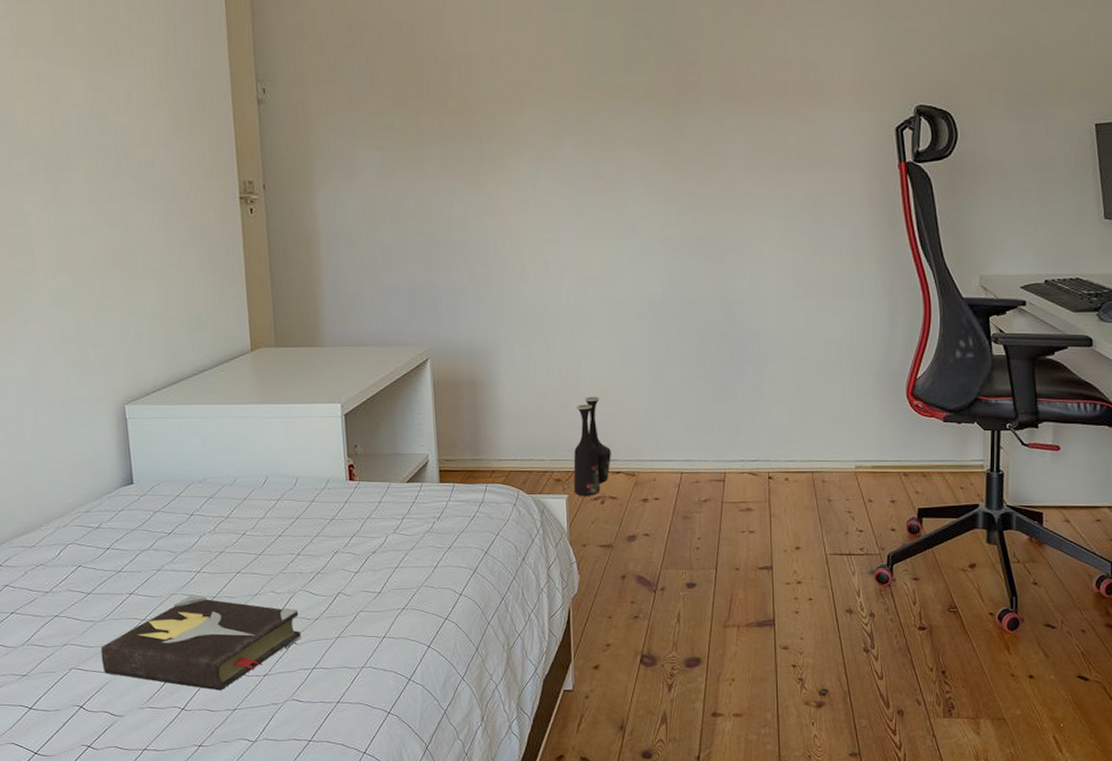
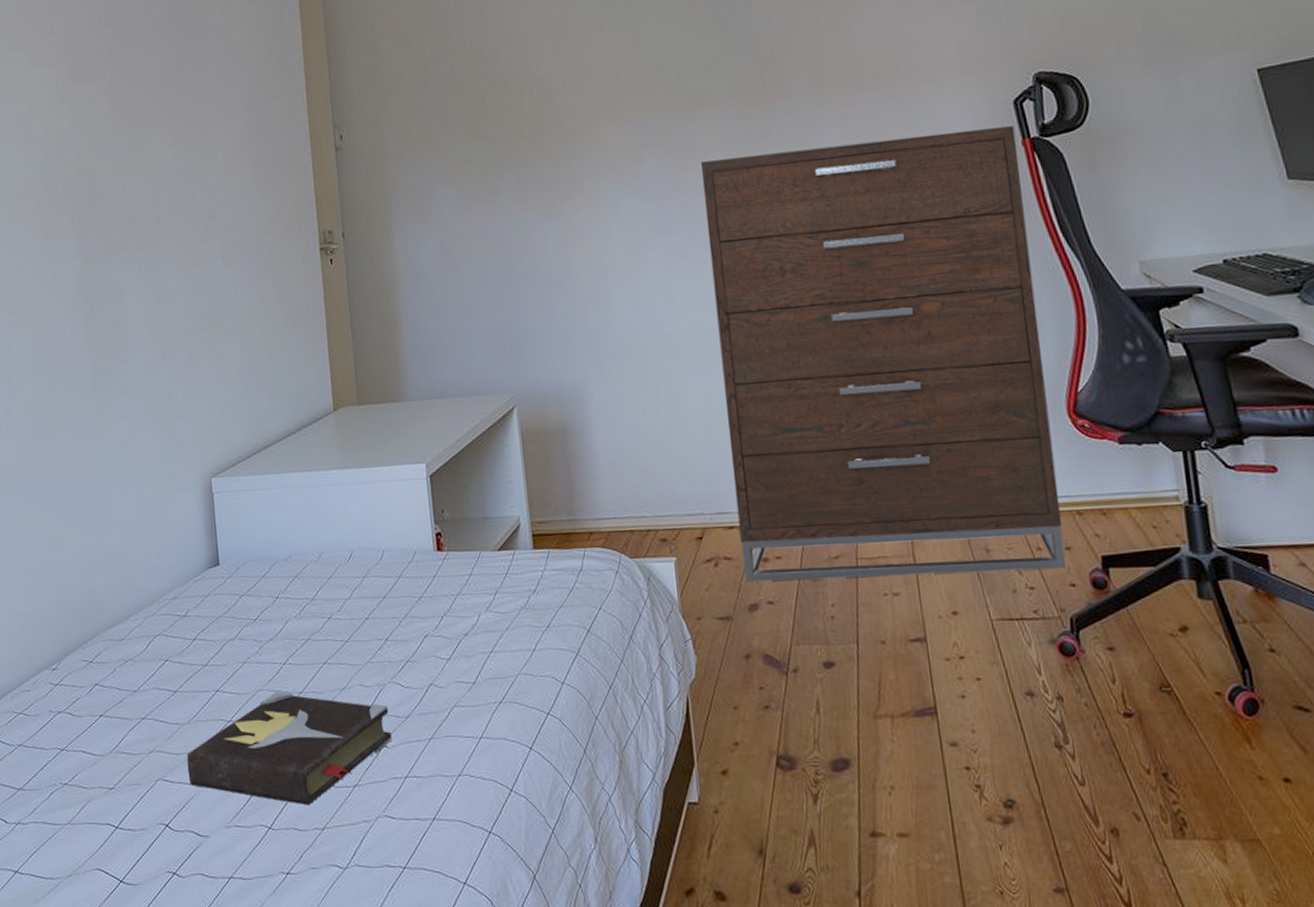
vase: present [573,396,611,496] -> none [678,438,722,558]
dresser: none [616,149,894,518] -> present [701,126,1066,582]

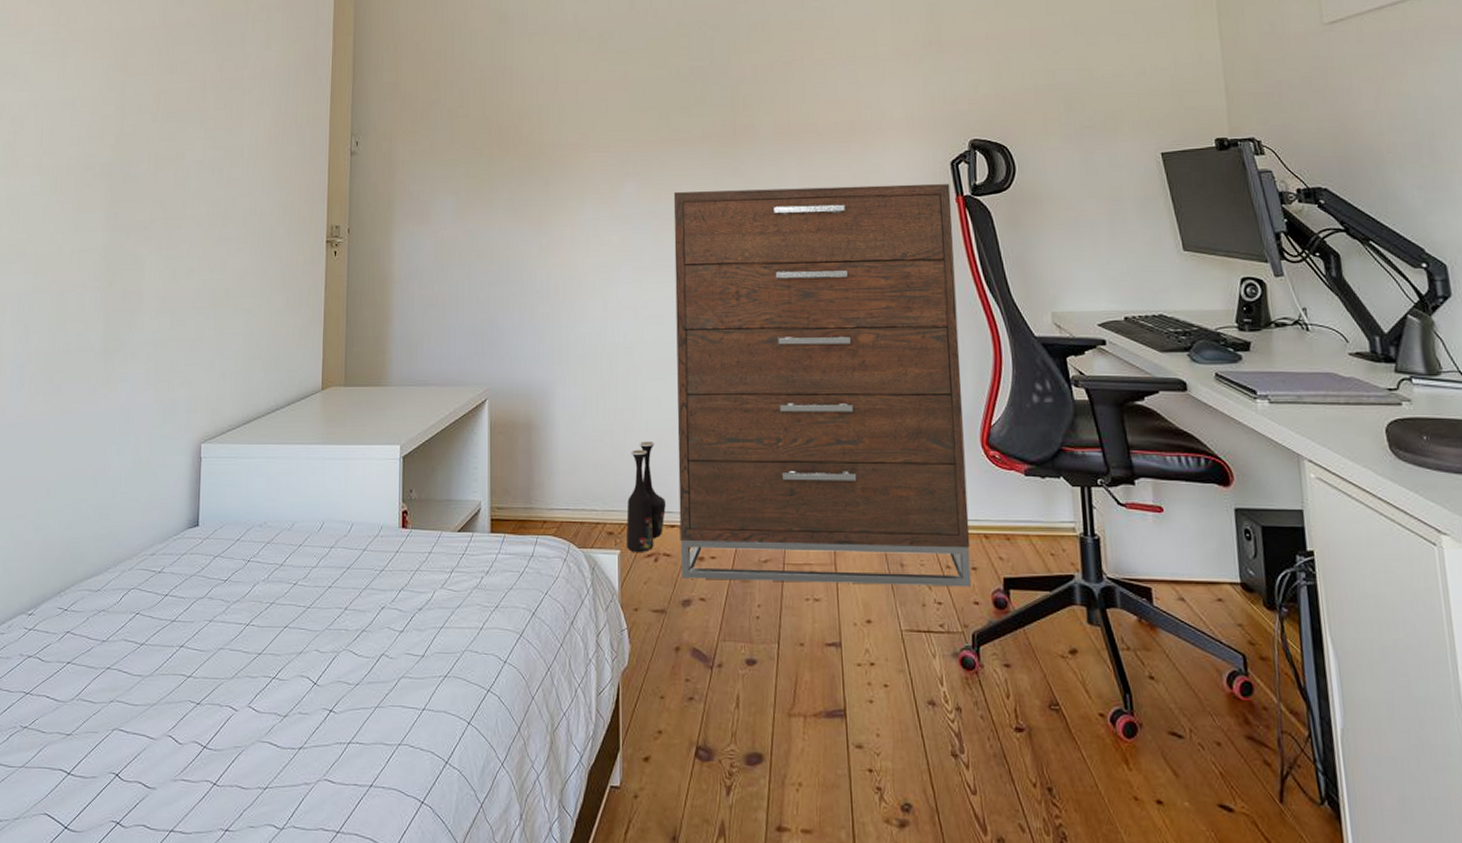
hardback book: present [186,691,392,806] -> none [143,651,340,764]
vase: none [678,438,722,558] -> present [626,441,666,552]

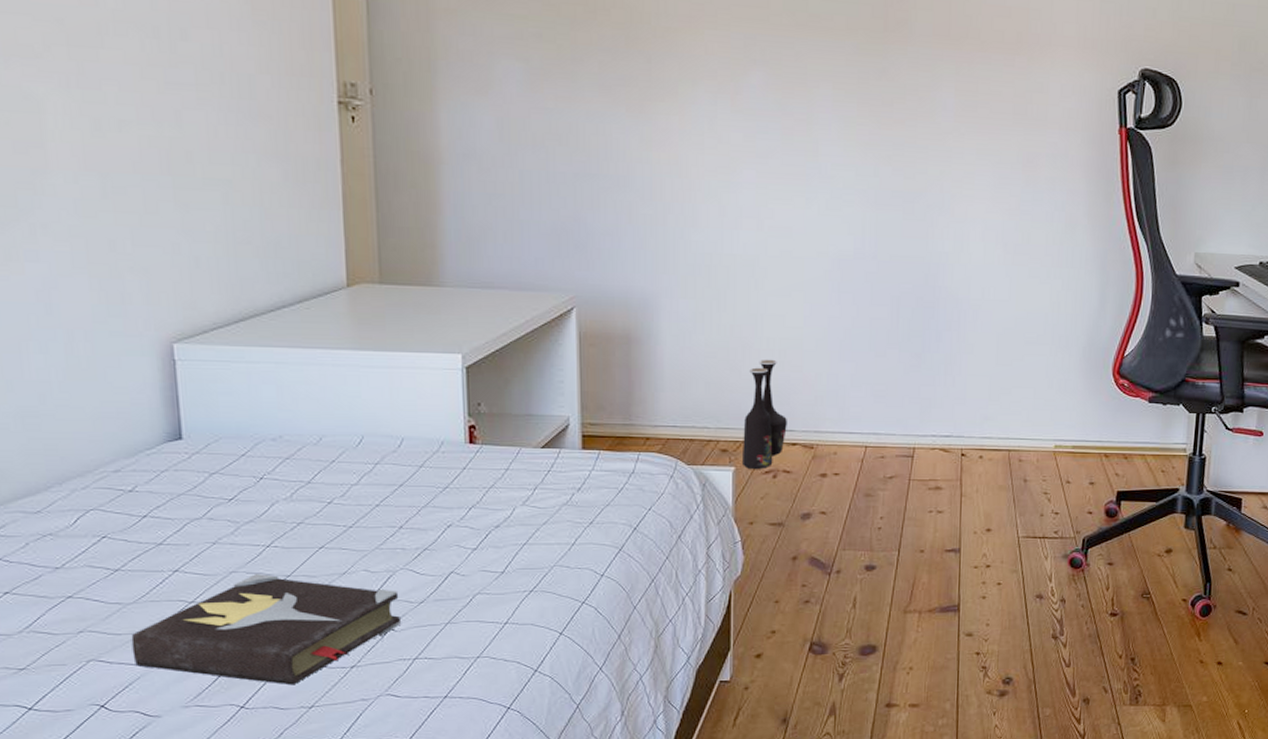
hardback book: none [143,651,340,764] -> present [131,574,400,685]
dresser: present [673,183,972,587] -> none [801,88,1115,499]

